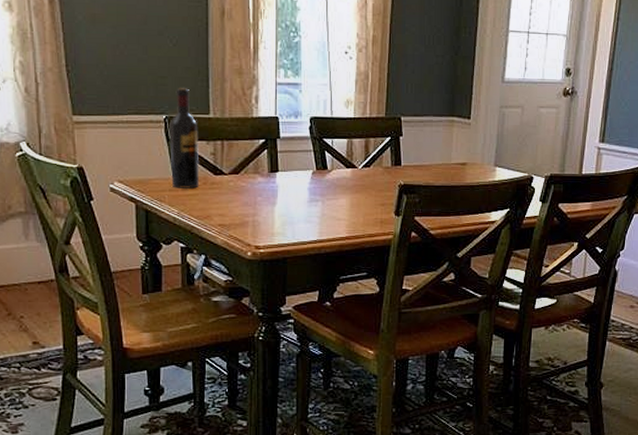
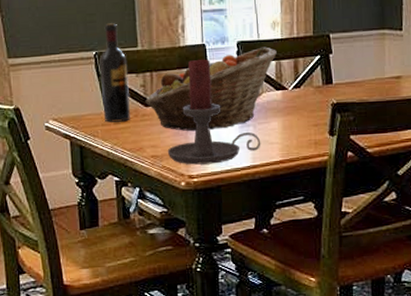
fruit basket: none [215,124,349,202] -> present [145,47,277,131]
candle holder: none [235,131,329,236] -> present [167,59,261,165]

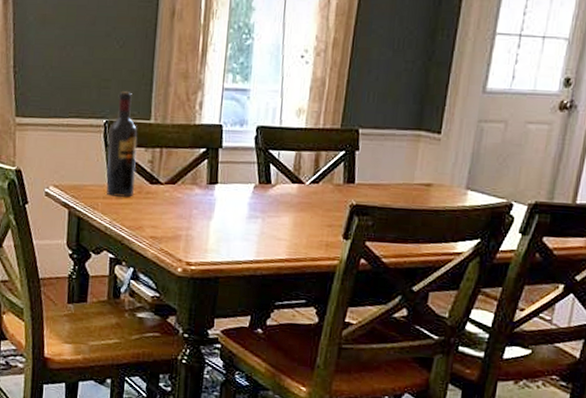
fruit basket: present [145,47,277,131] -> none [151,134,298,218]
candle holder: present [167,59,261,165] -> none [167,140,268,254]

